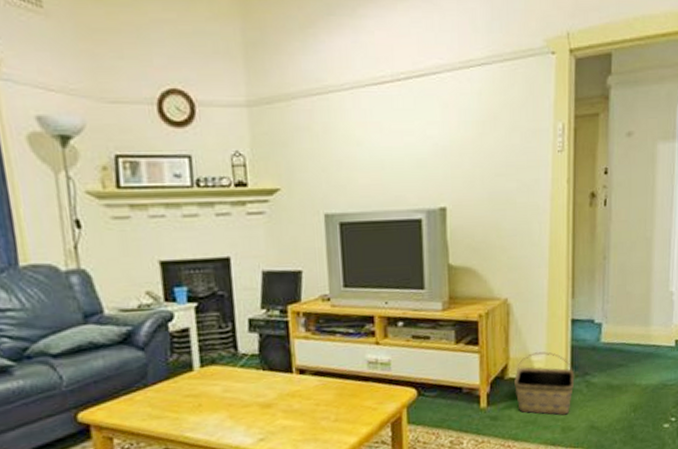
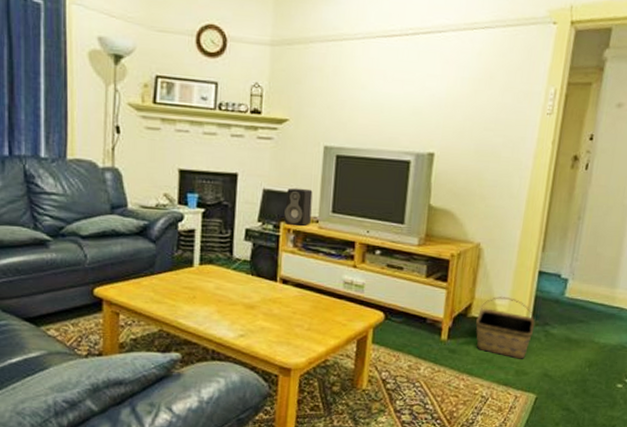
speaker: none [289,264,323,307] -> present [284,188,313,226]

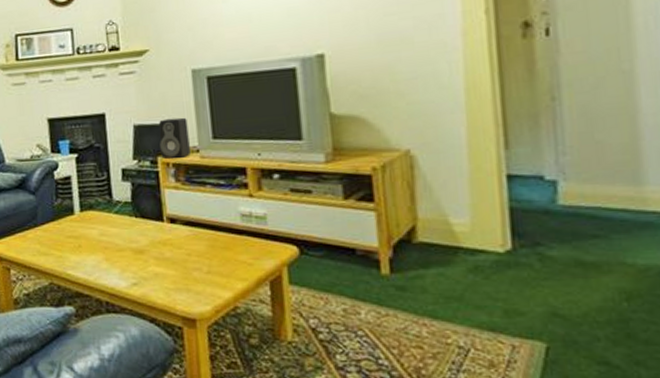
basket: present [476,297,535,359] -> none [426,213,519,294]

